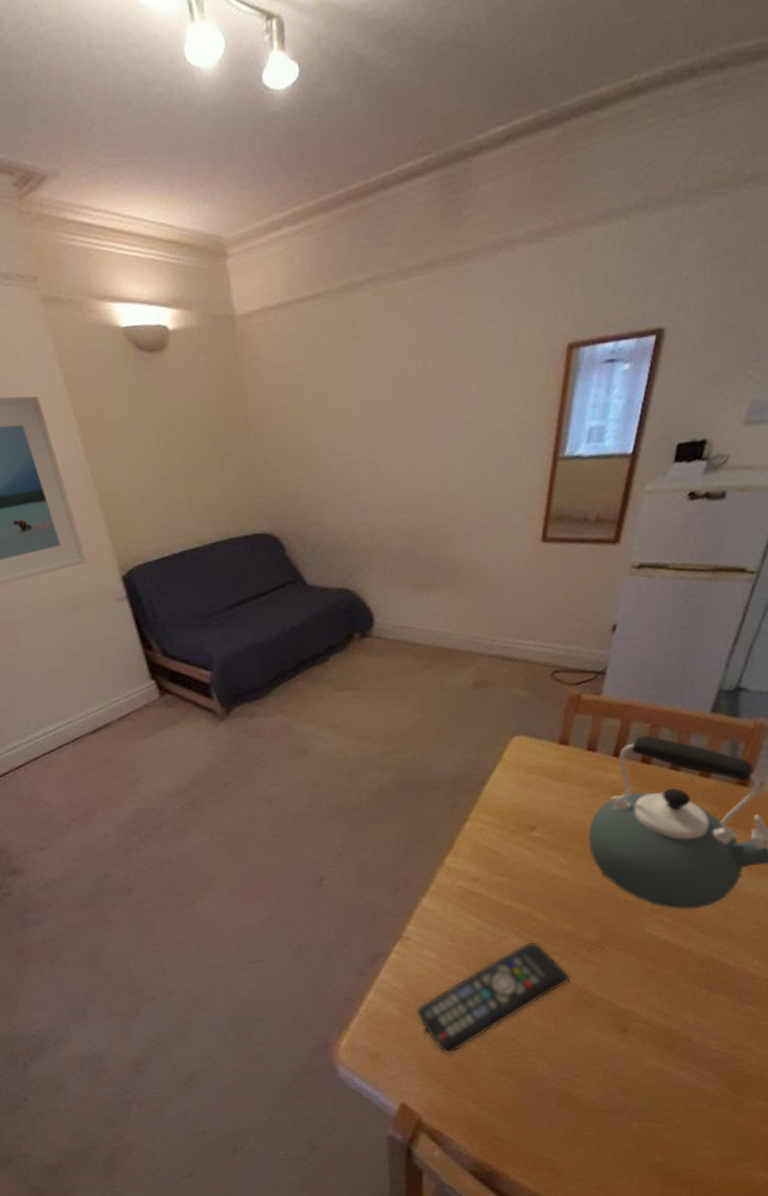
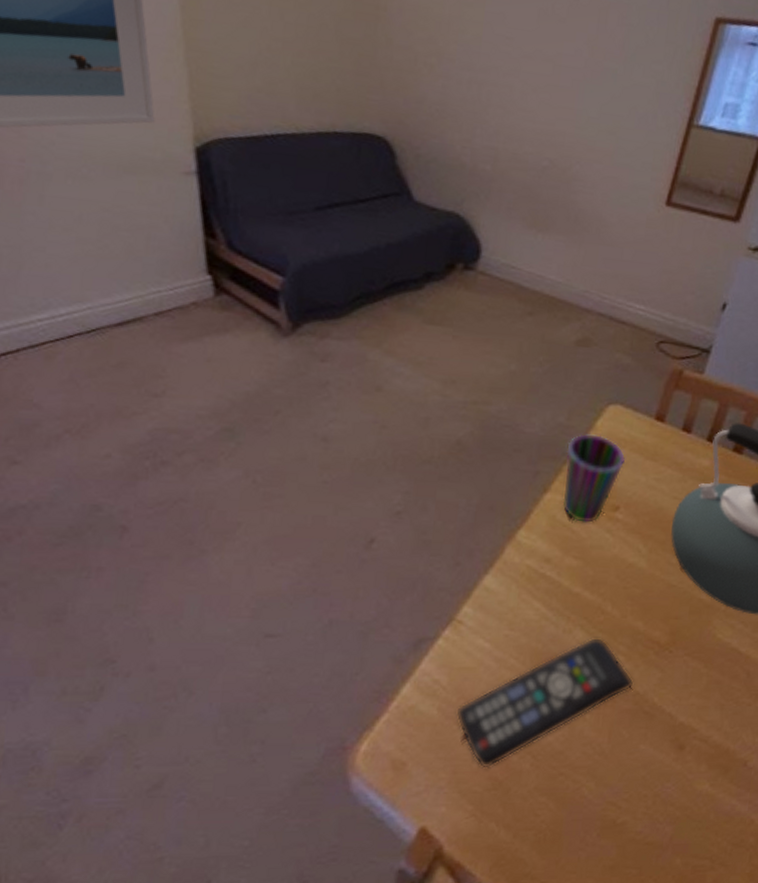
cup: none [479,764,536,844] -> present [562,433,626,523]

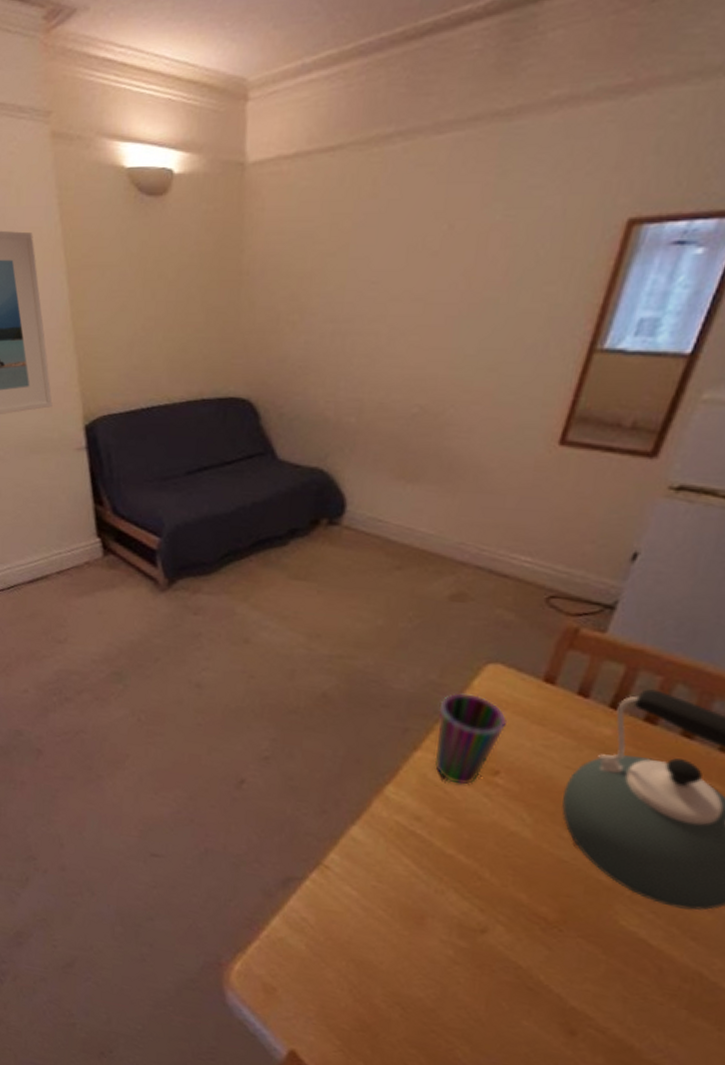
remote control: present [456,637,634,769] -> none [323,901,516,1010]

